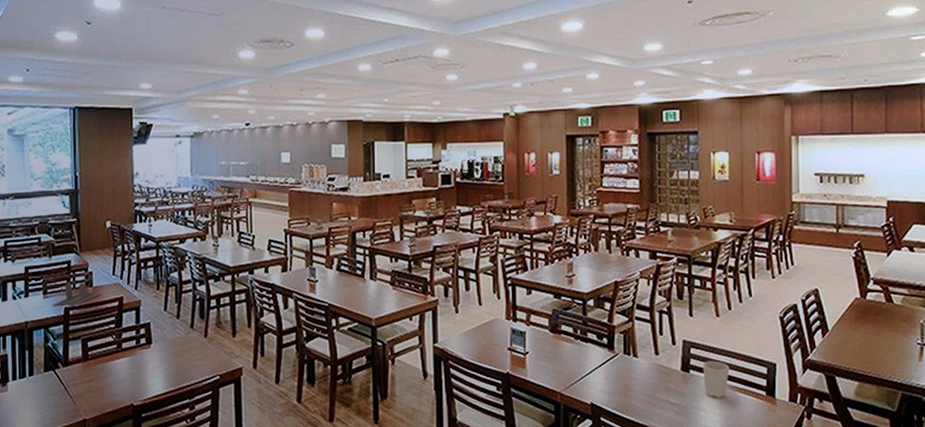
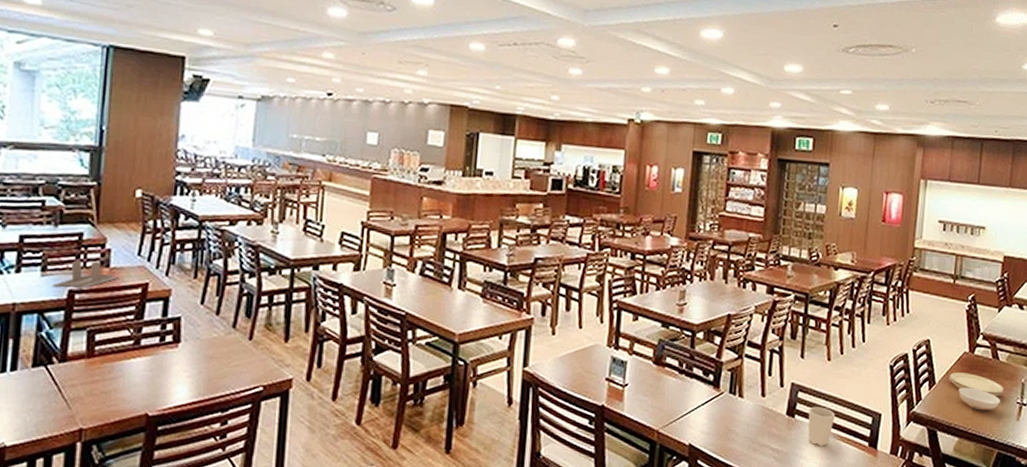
plate: none [842,318,901,339] -> present [948,372,1003,396]
bowl: none [853,332,900,354] -> present [958,387,1001,411]

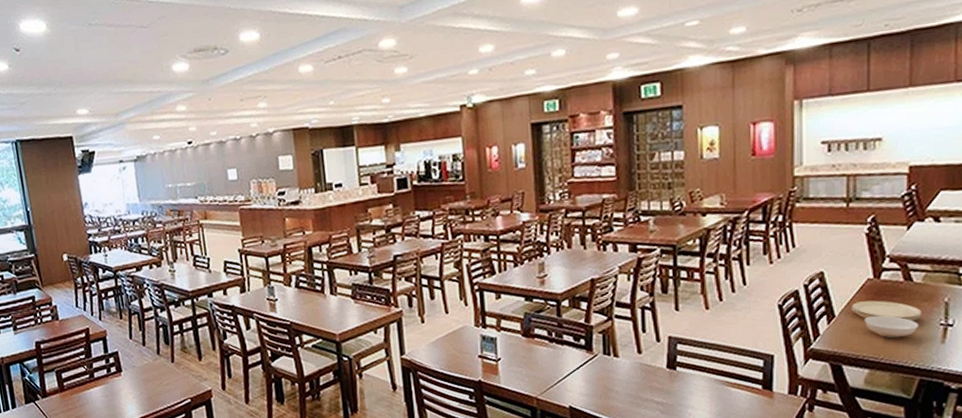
napkin holder: present [52,260,118,288] -> none [23,317,67,341]
cup: present [808,406,835,446] -> none [690,356,721,395]

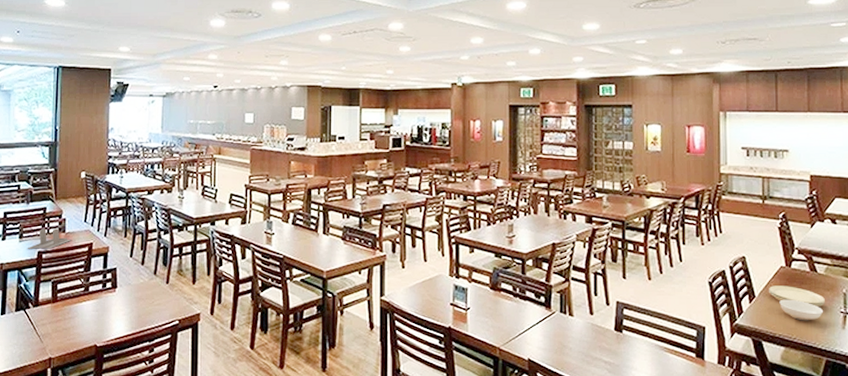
napkin holder: none [23,317,67,341] -> present [27,228,72,249]

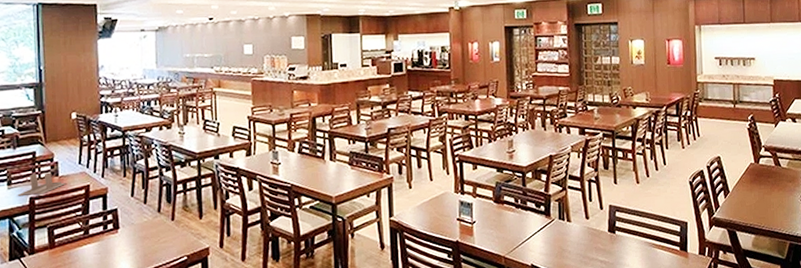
plate: present [768,286,825,307] -> none [740,180,788,197]
bowl: present [779,299,824,321] -> none [750,192,787,211]

